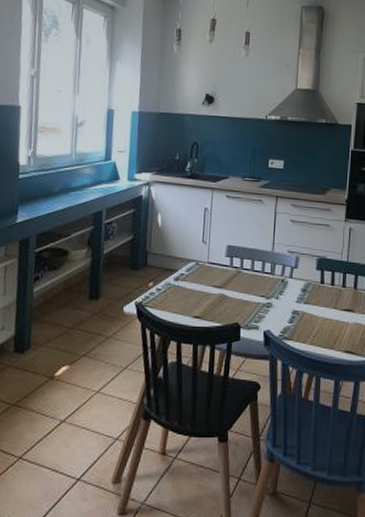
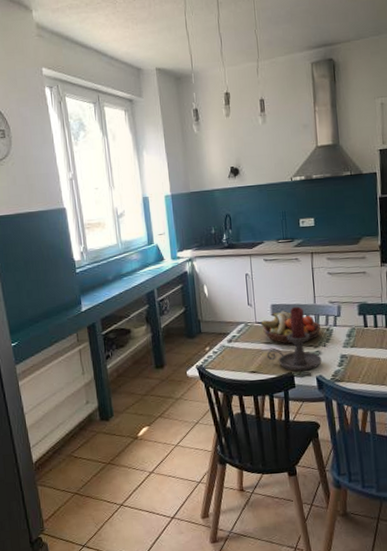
fruit bowl: none [212,253,276,291] -> present [260,311,321,344]
candle holder: none [214,251,272,323] -> present [266,306,322,372]

